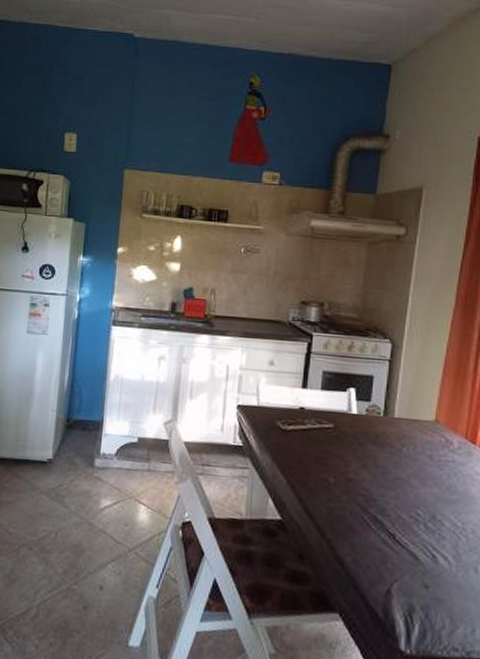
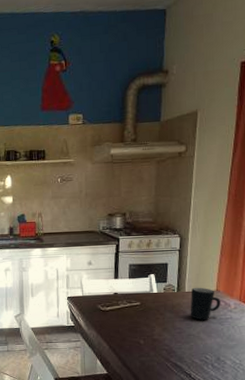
mug: none [399,412,440,460] -> present [190,287,221,320]

